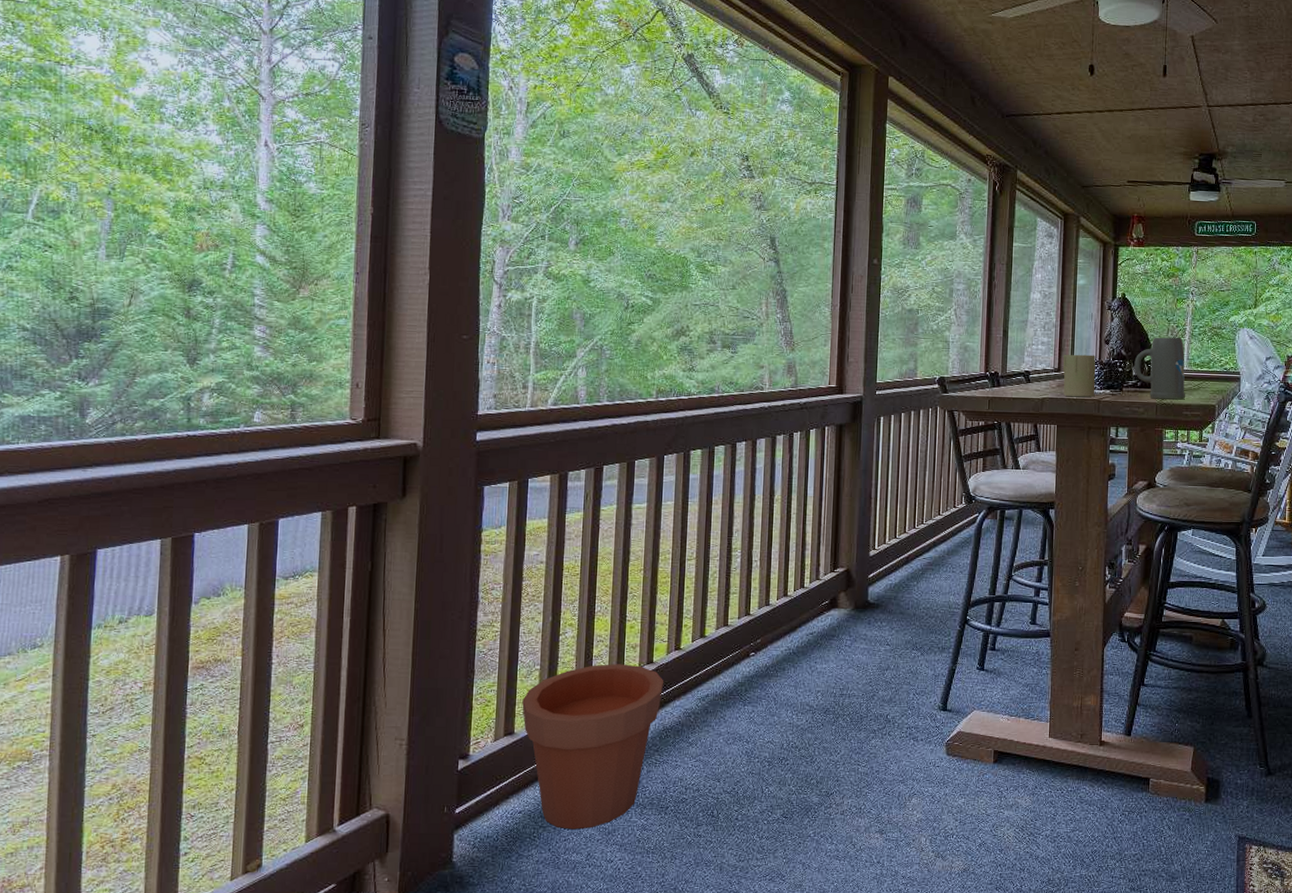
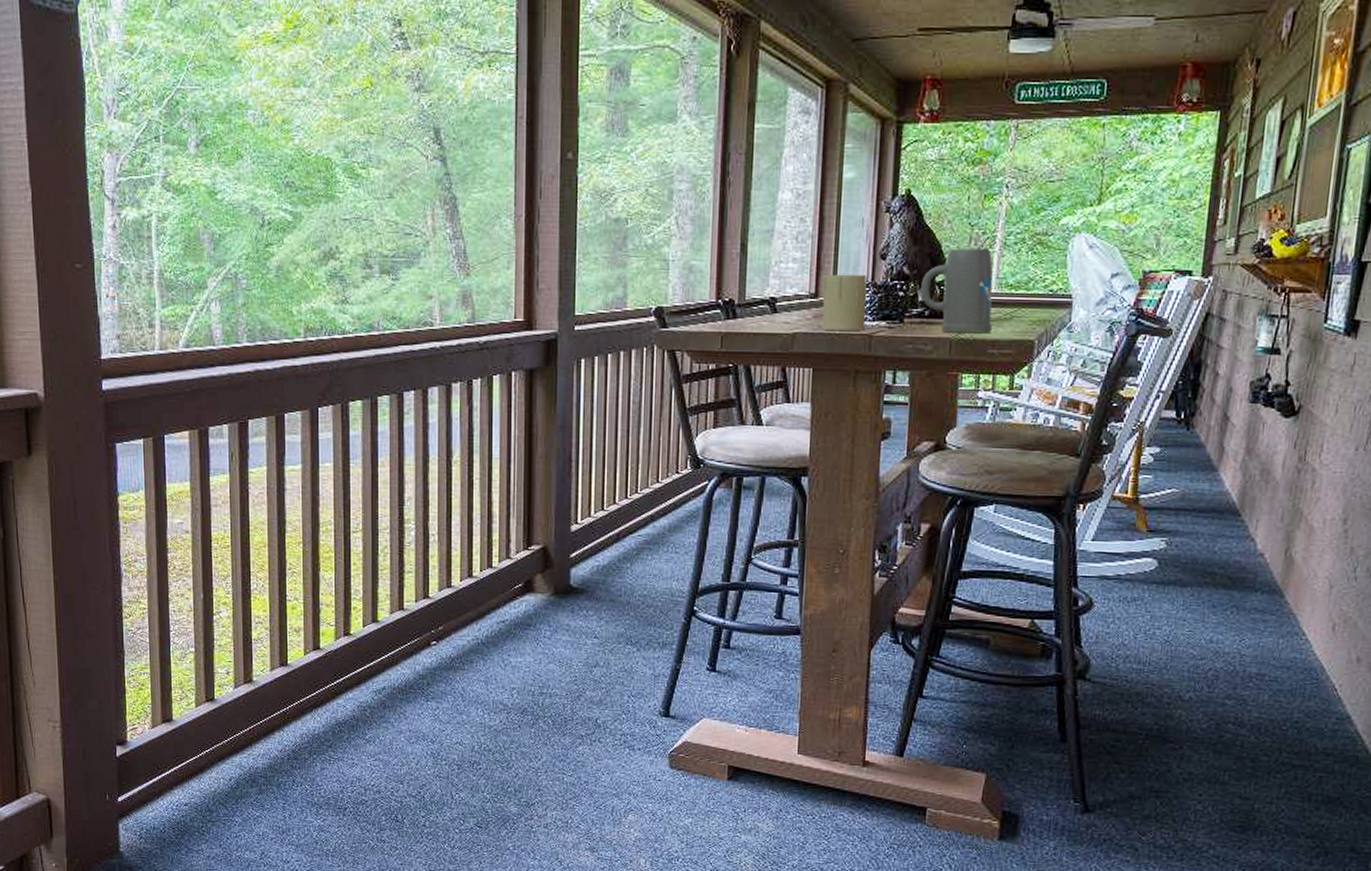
flowerpot: present [522,664,664,830] -> none [178,648,334,826]

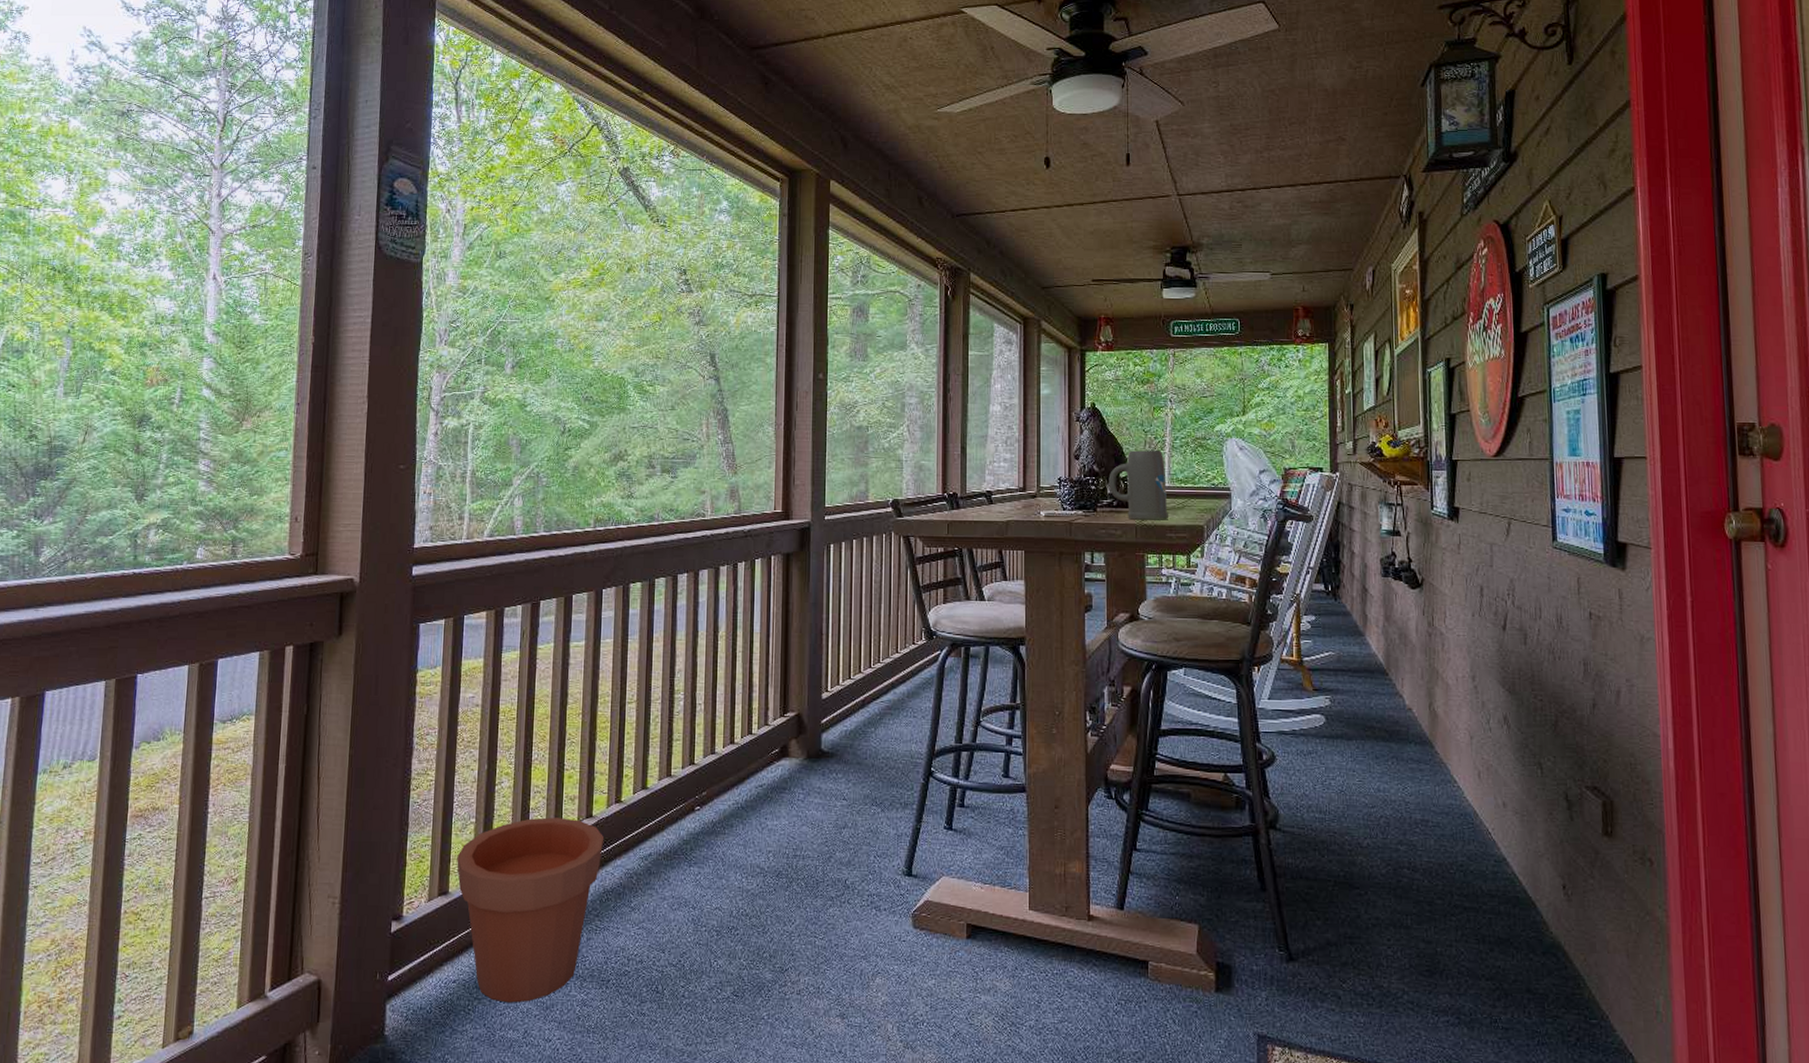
flowerpot: none [178,648,334,826] -> present [457,817,605,1003]
candle: present [821,272,868,332] -> none [1028,470,1066,519]

